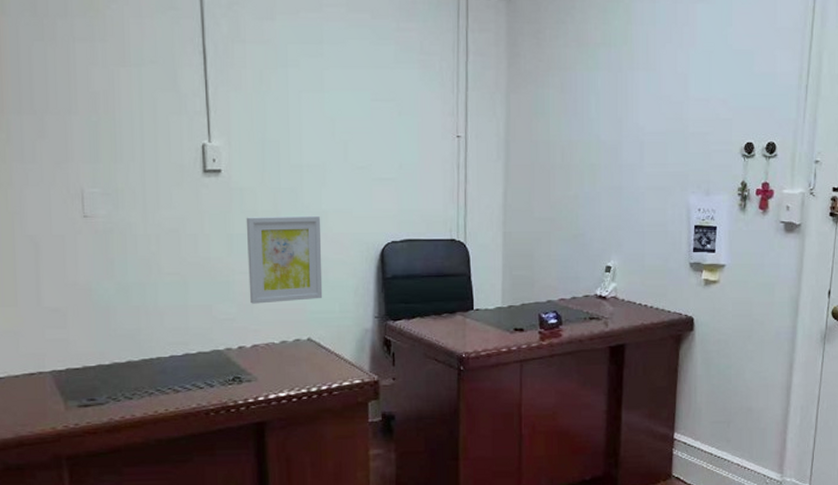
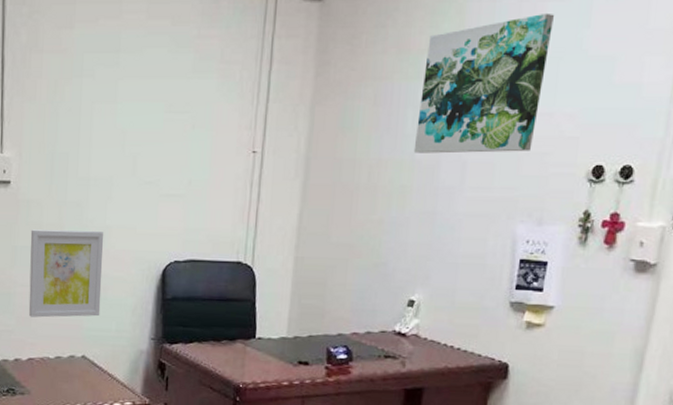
wall art: none [598,13,703,135] -> present [413,12,554,154]

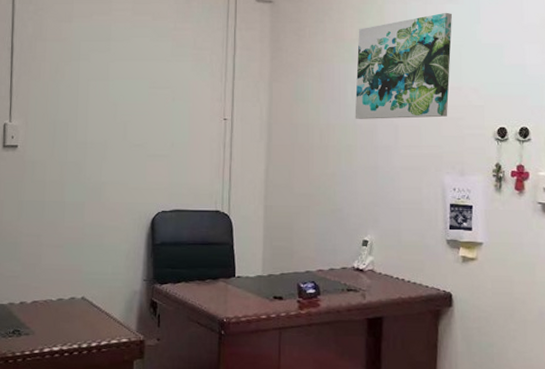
wall art: present [28,229,104,318] -> none [33,186,100,264]

